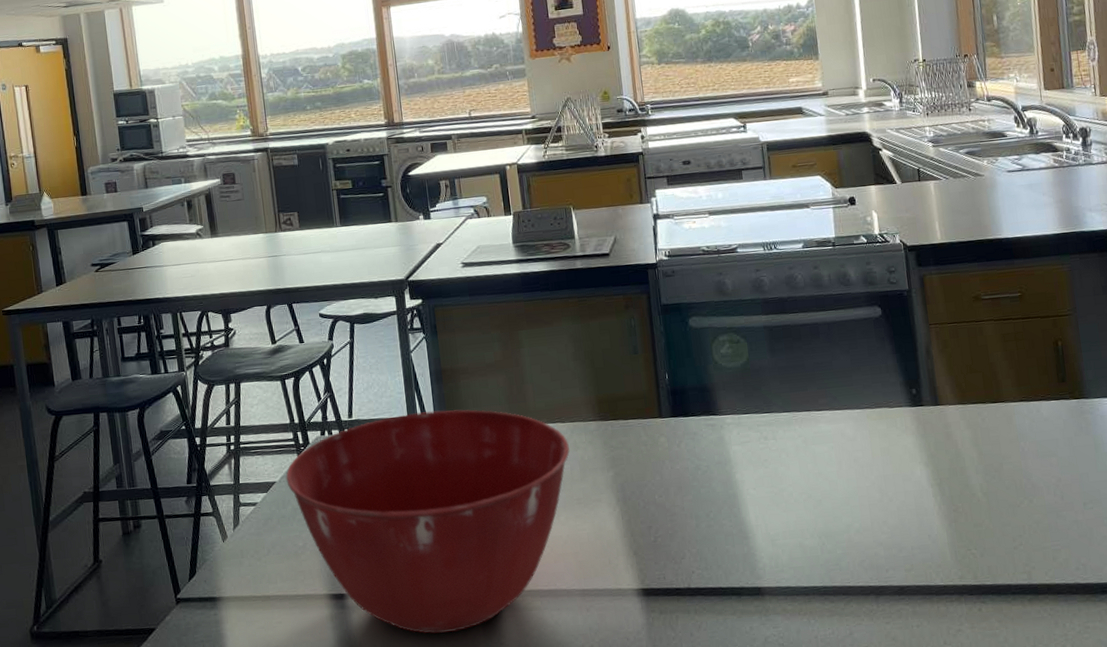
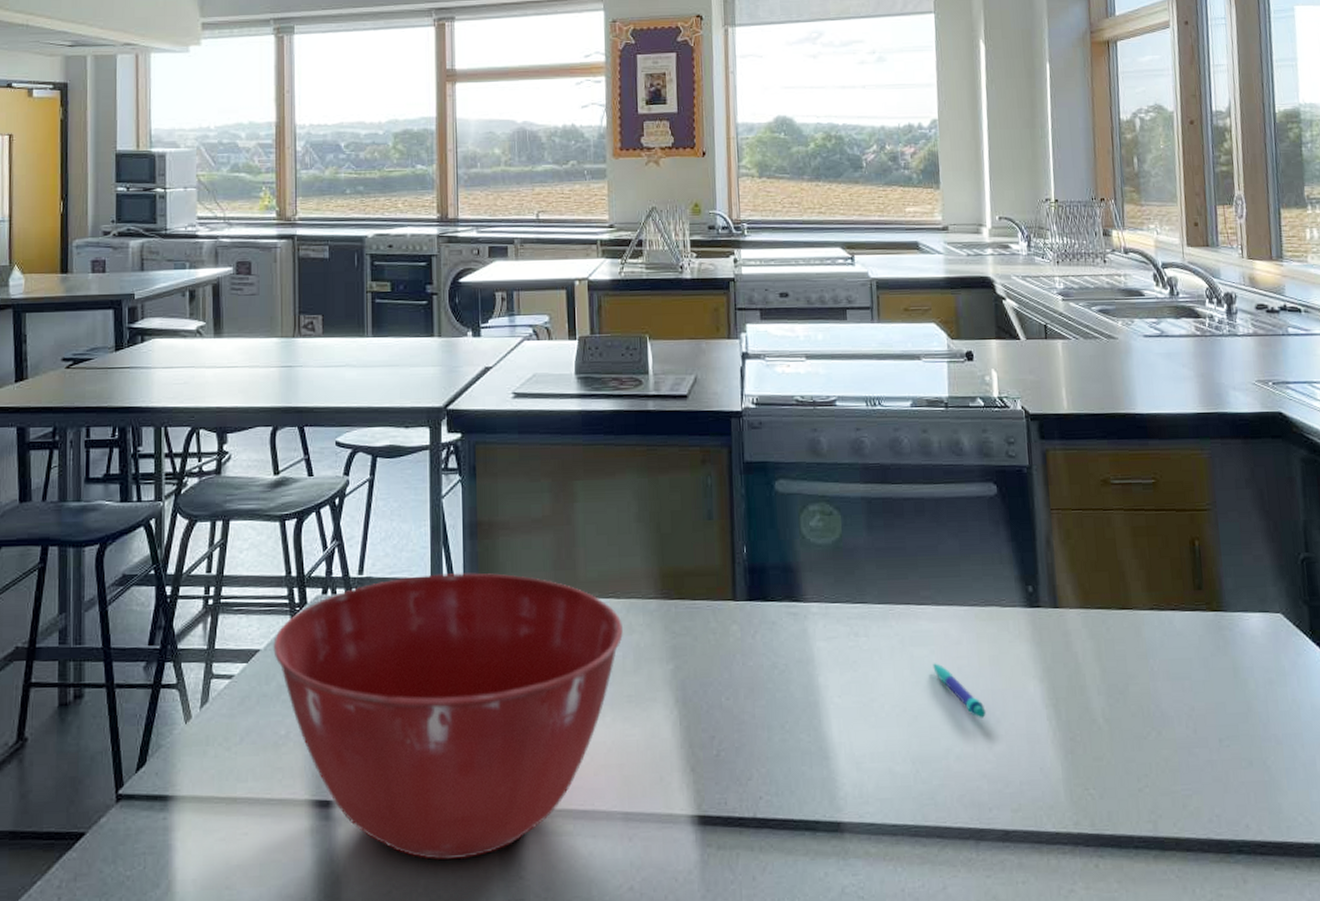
pen: none [832,457,880,499] -> present [933,663,986,718]

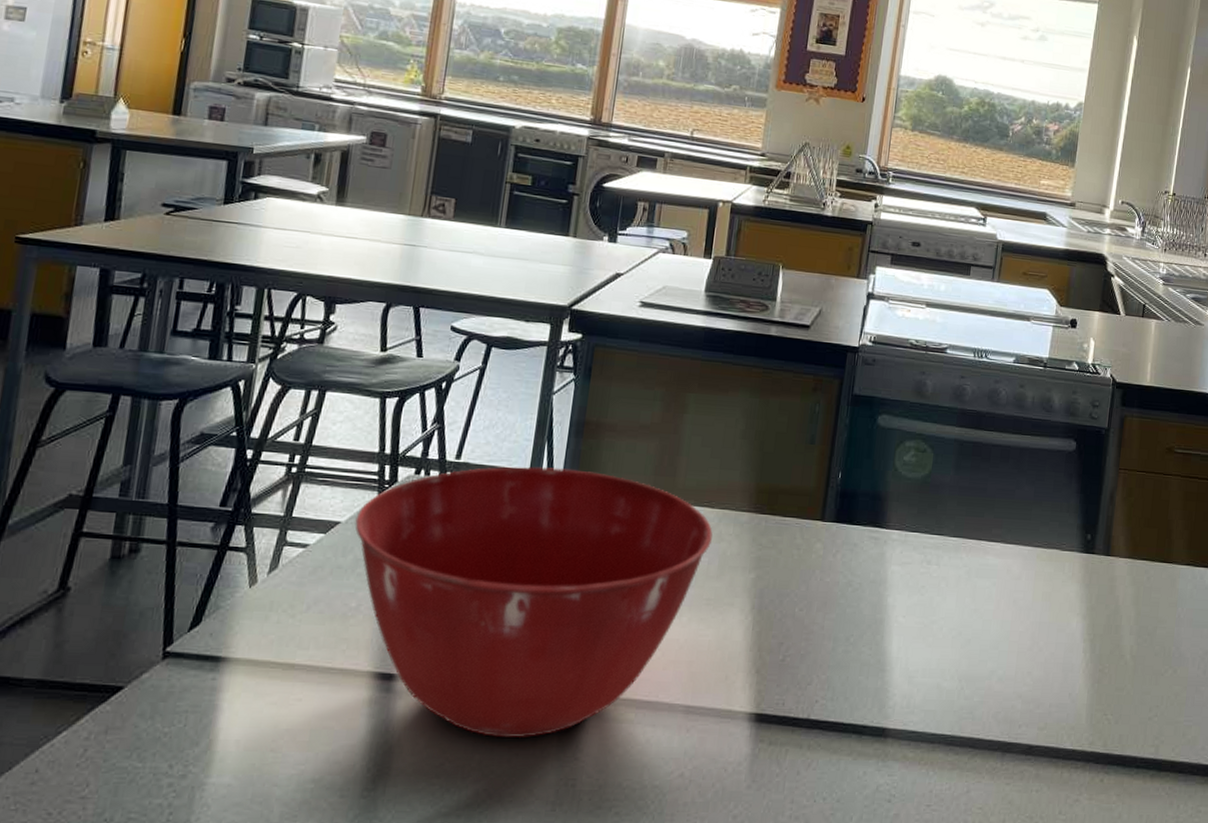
pen: present [933,663,986,718] -> none [992,594,1031,646]

